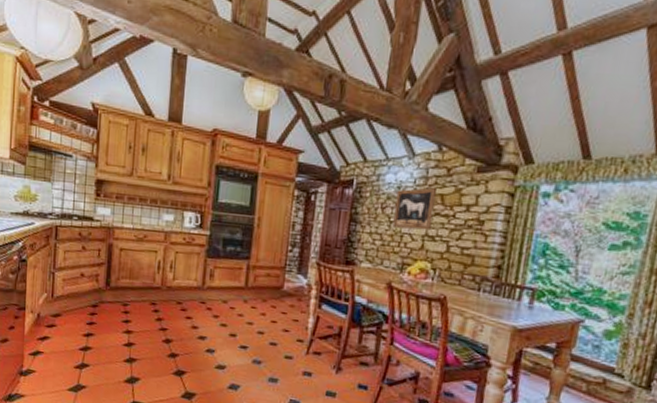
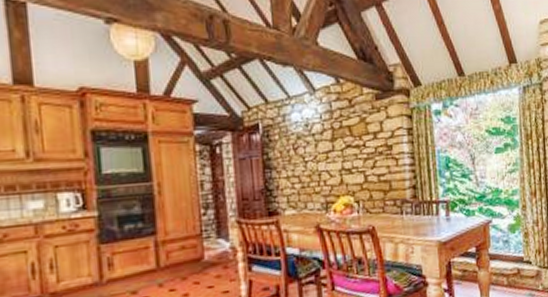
wall art: present [392,187,436,231] -> none [305,121,346,168]

